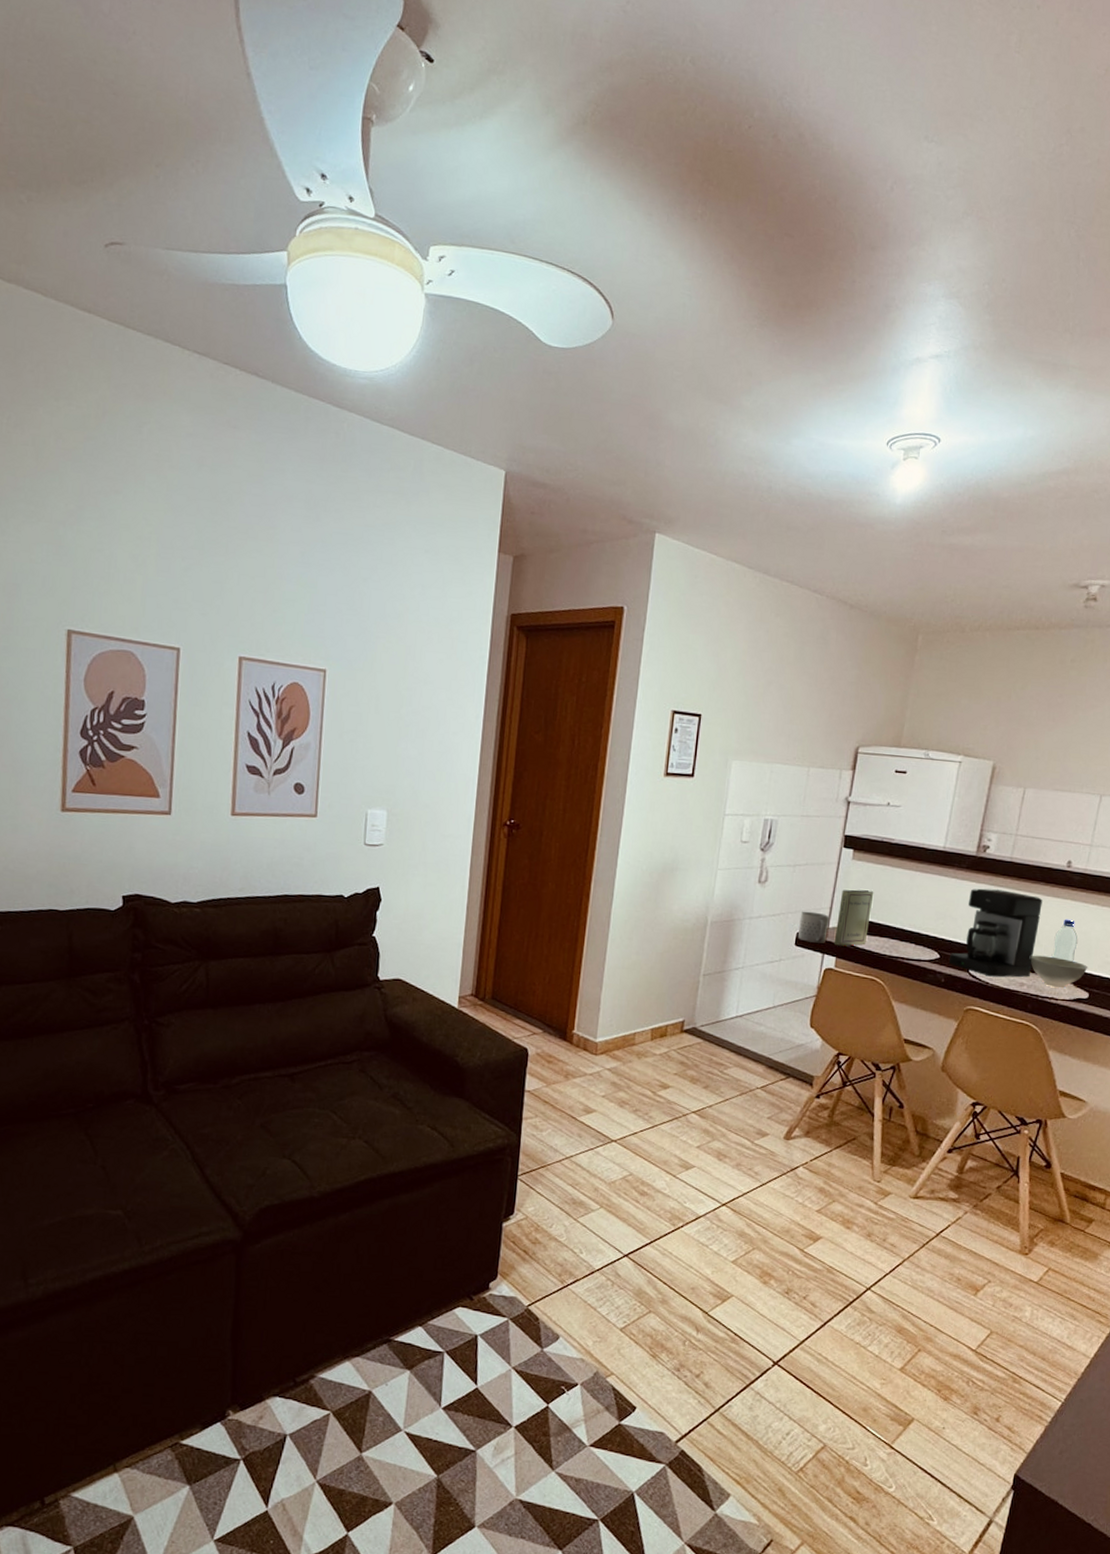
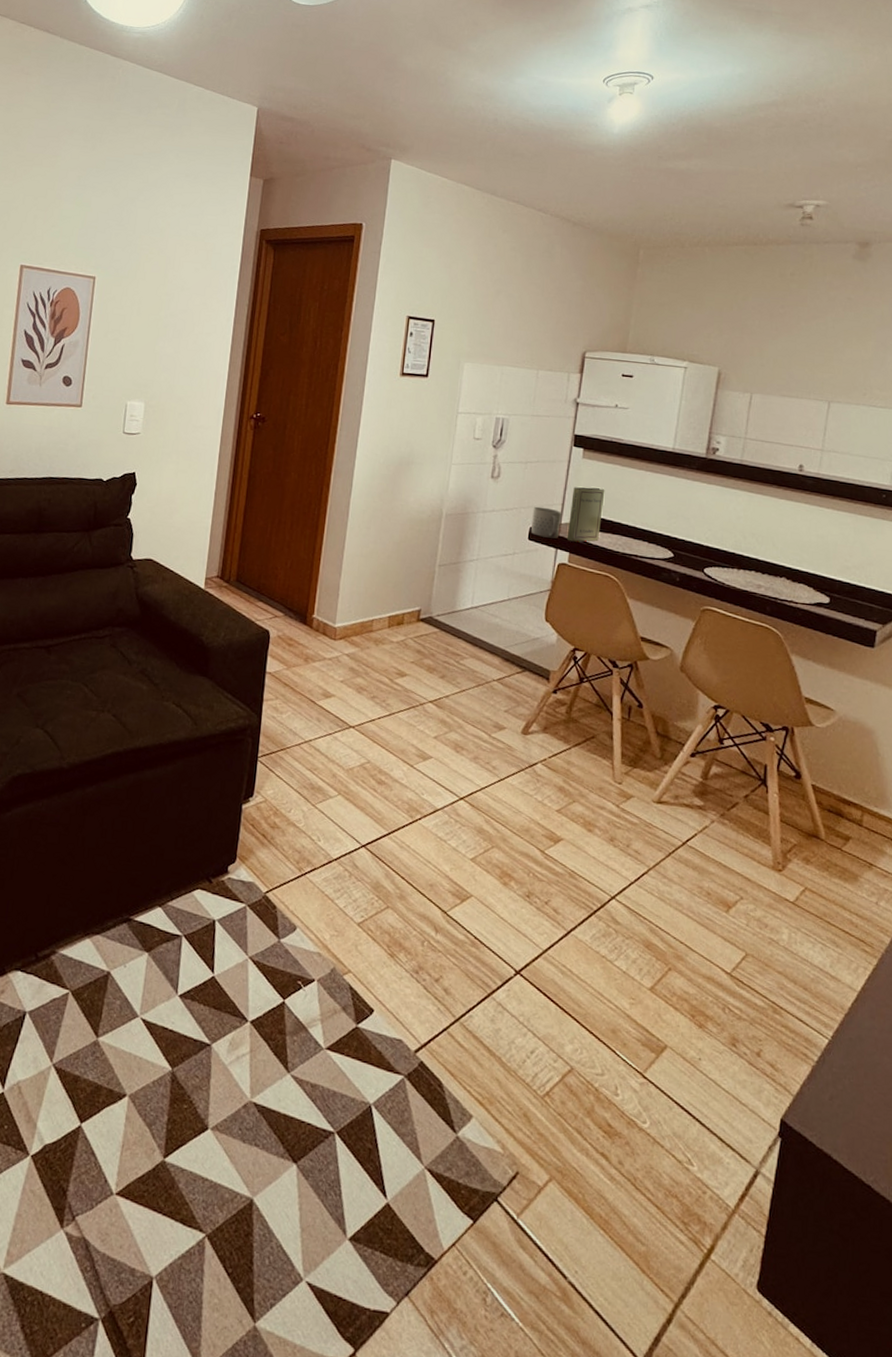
coffee maker: present [949,888,1043,977] -> none [684,489,776,579]
bowl: present [1030,955,1088,989] -> none [766,557,827,592]
bottle: present [1051,920,1077,962] -> none [788,523,814,565]

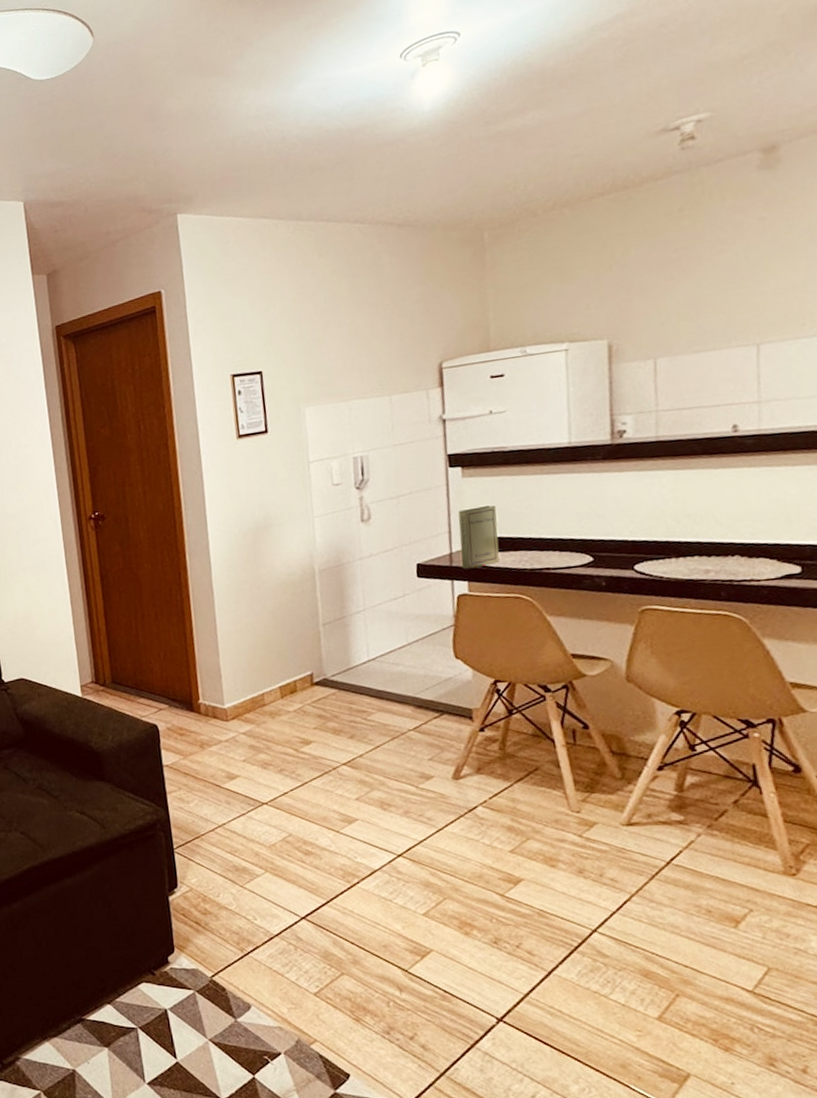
mug: present [531,506,562,539] -> none [416,539,452,572]

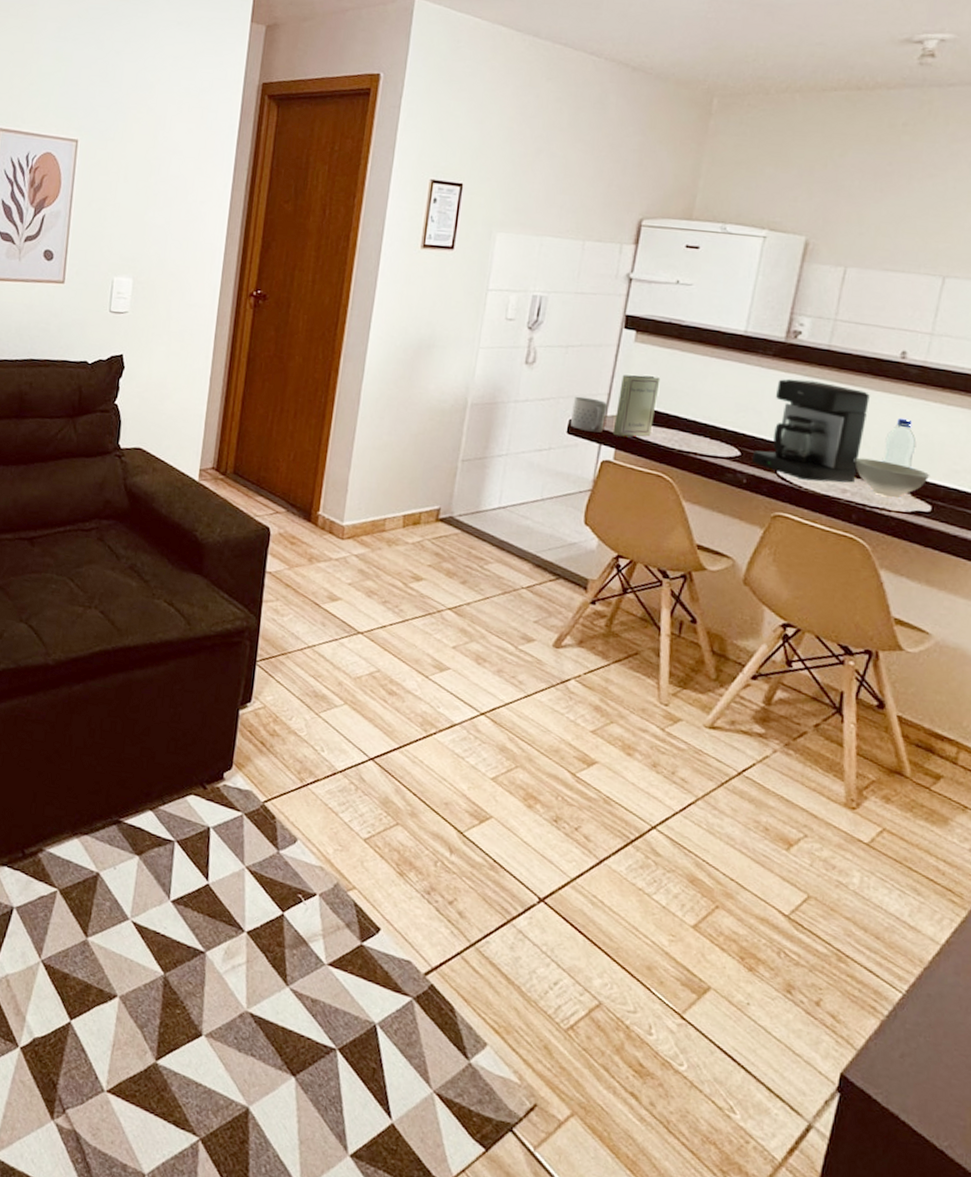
mug: none [416,539,452,572] -> present [571,396,608,433]
coffee maker: none [606,472,716,570] -> present [752,379,870,483]
bowl: none [710,533,792,568] -> present [854,457,930,499]
bottle: none [737,489,770,536] -> present [882,419,916,468]

